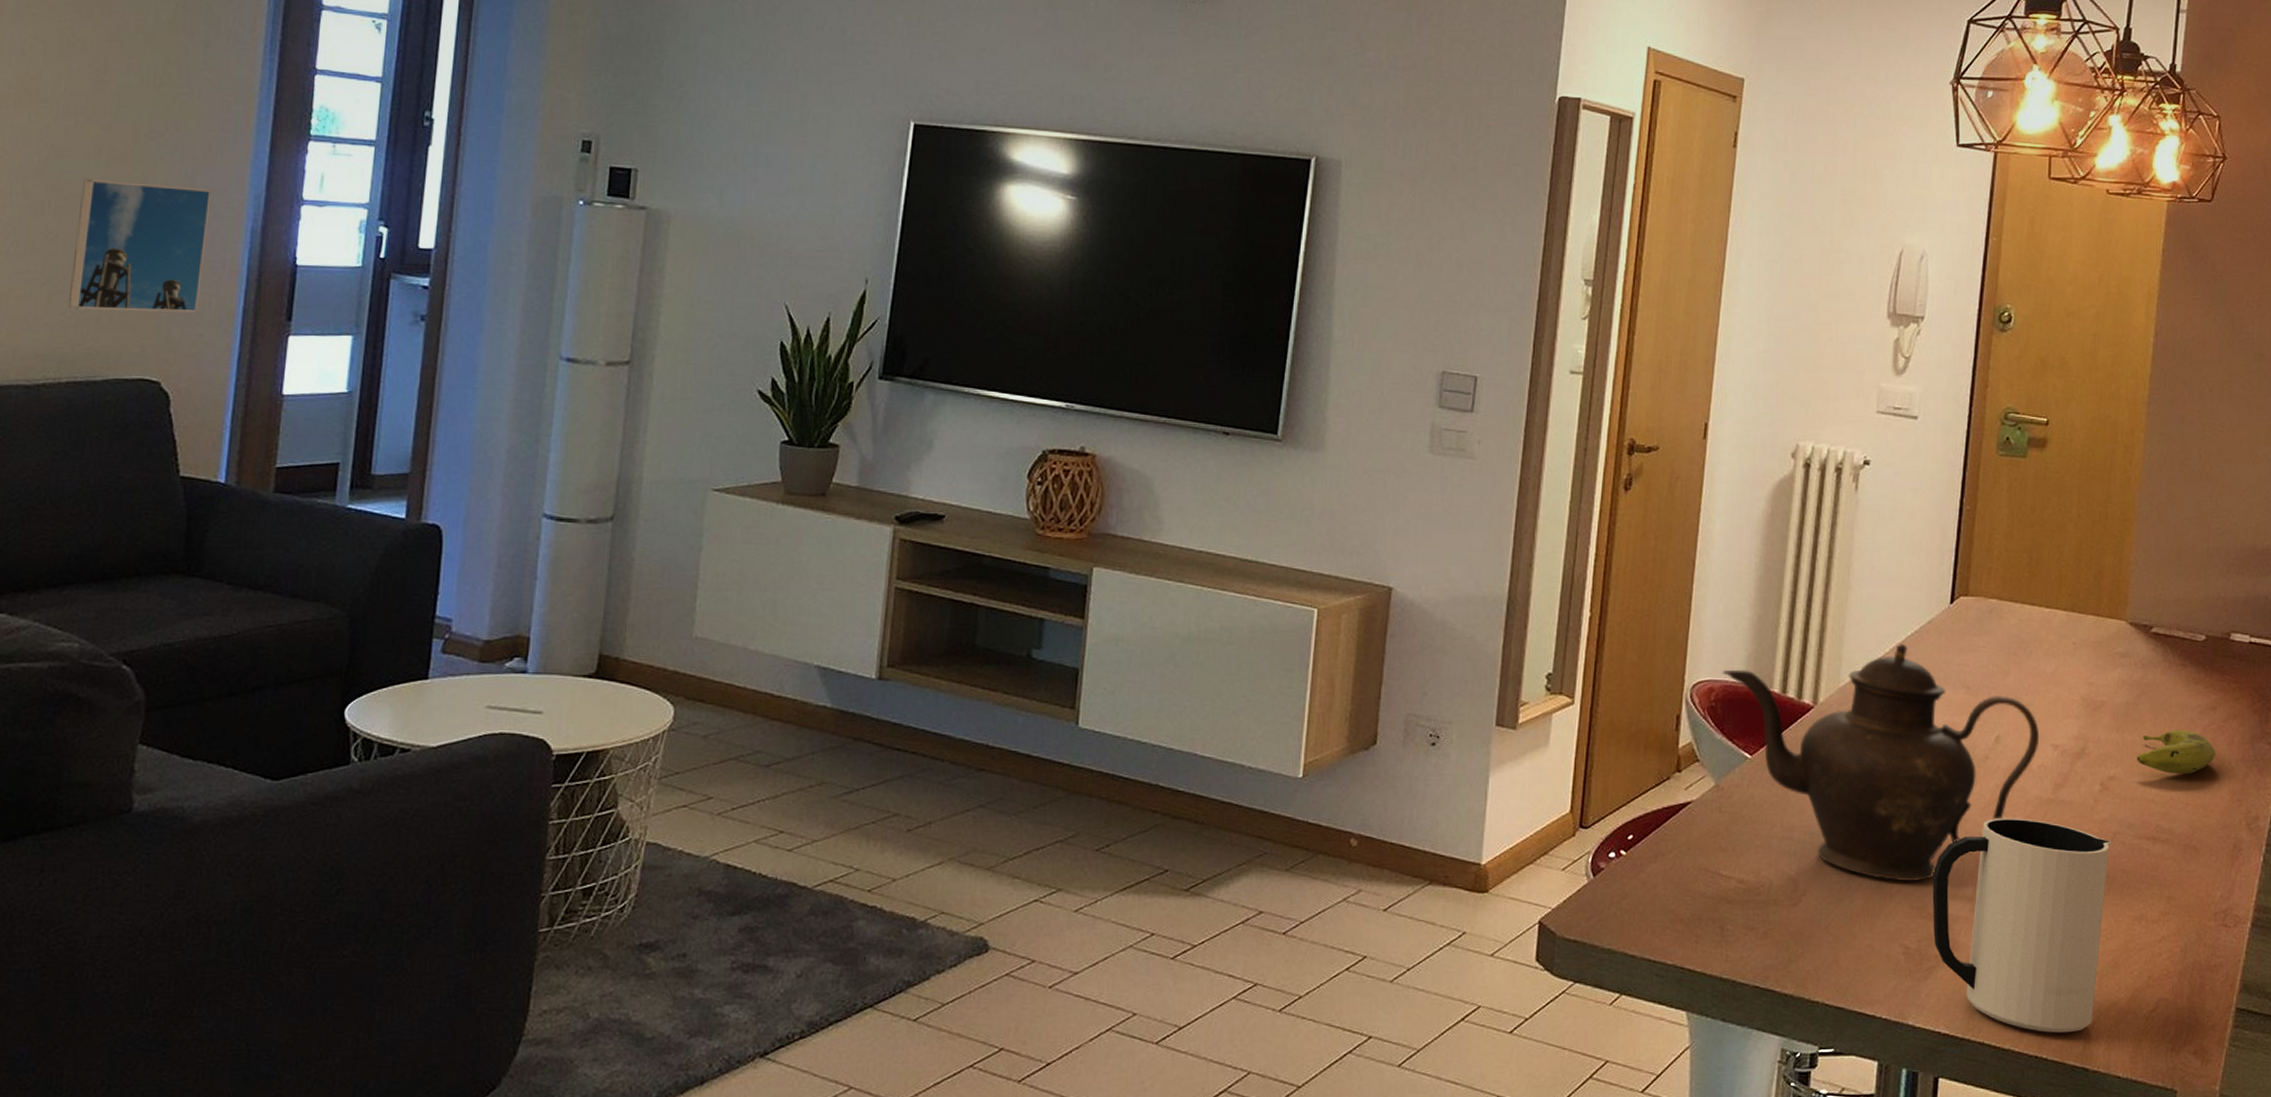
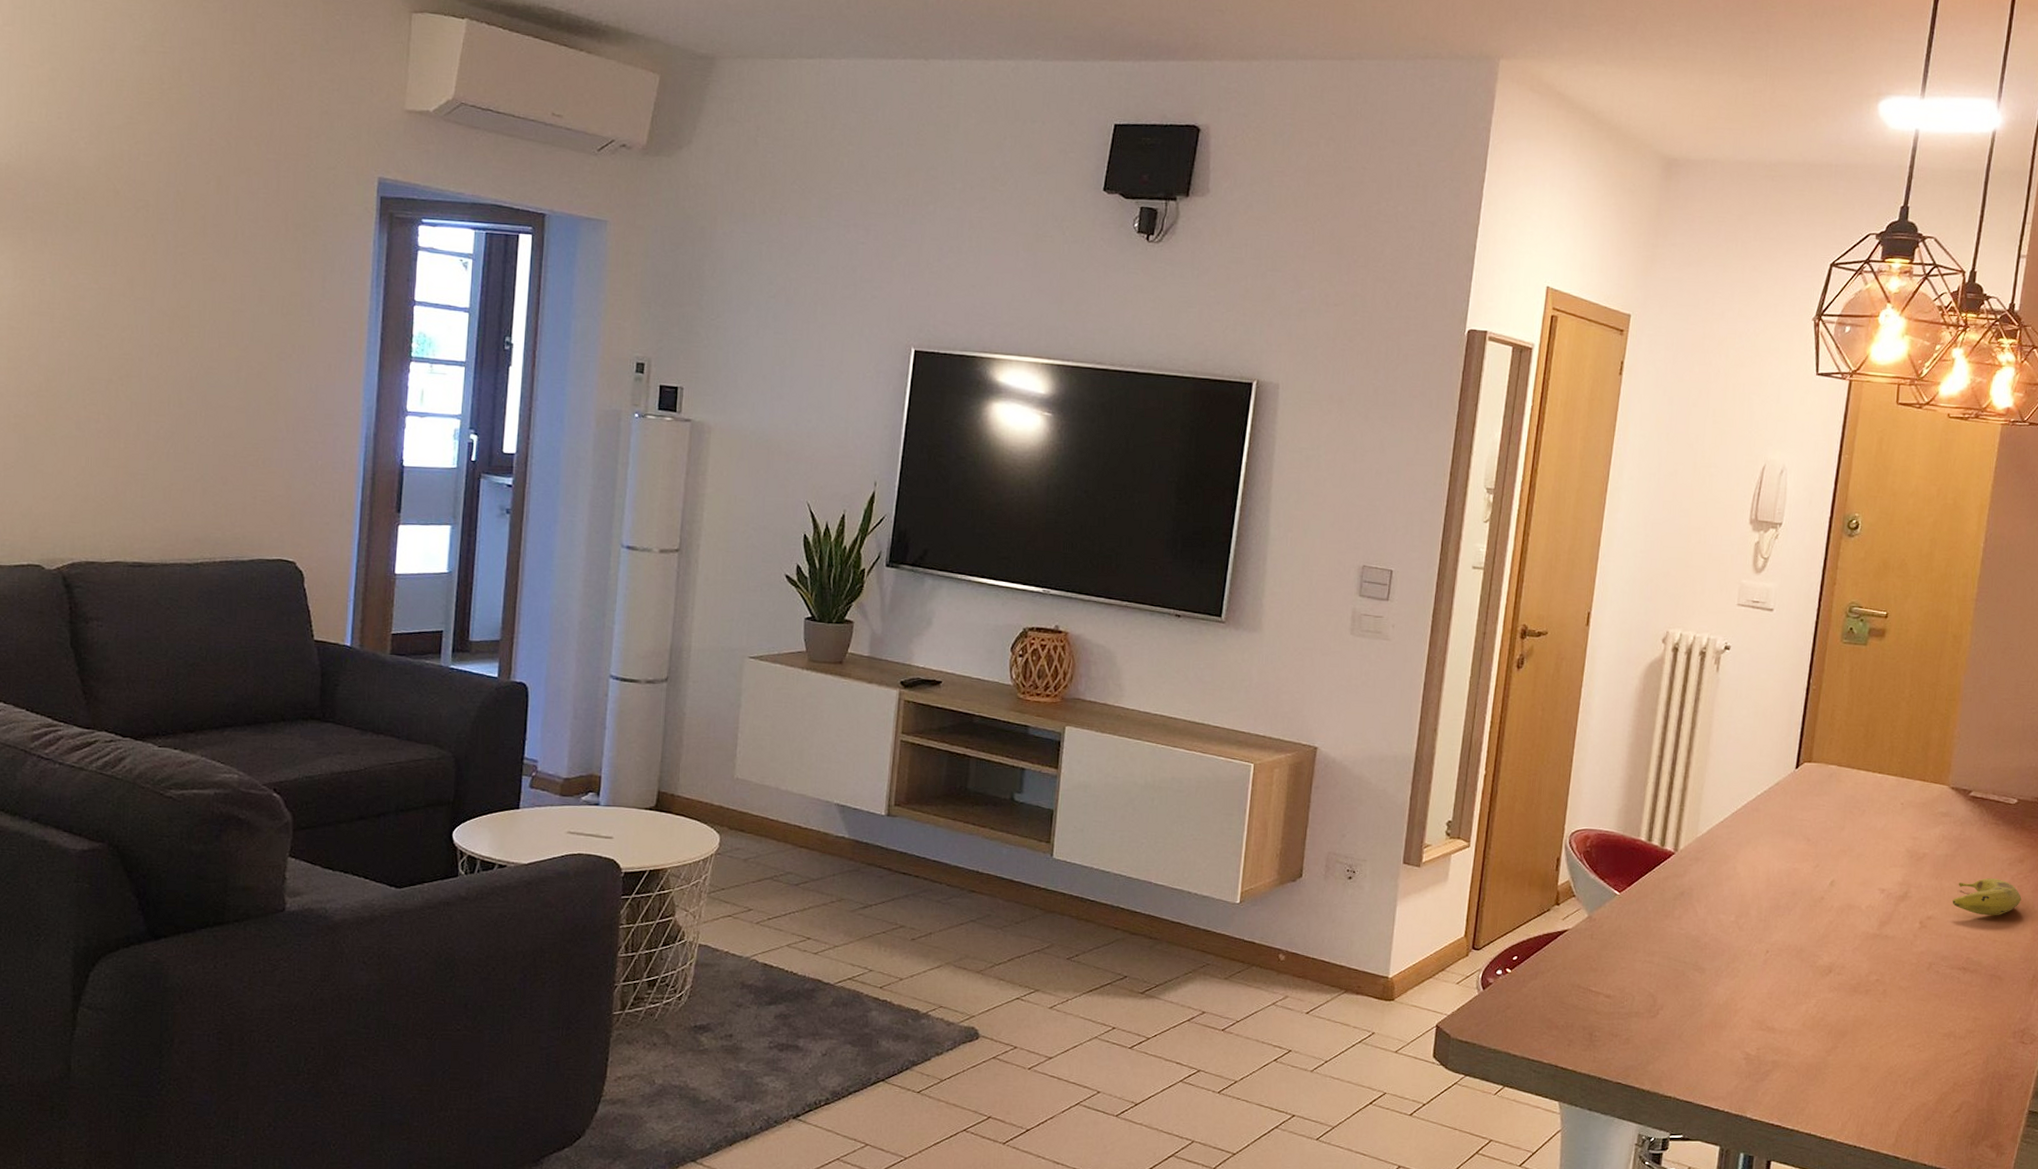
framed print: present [69,178,212,313] -> none [219,392,332,505]
teapot: present [1722,644,2040,882] -> none [1597,802,1869,1000]
mug: present [1932,818,2112,1033] -> none [1770,949,1928,1128]

